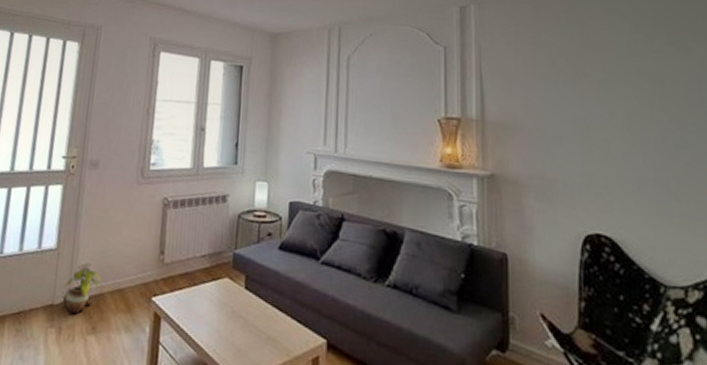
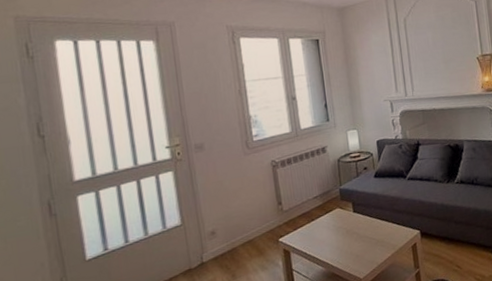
potted plant: present [63,263,101,315] -> none [198,228,231,272]

